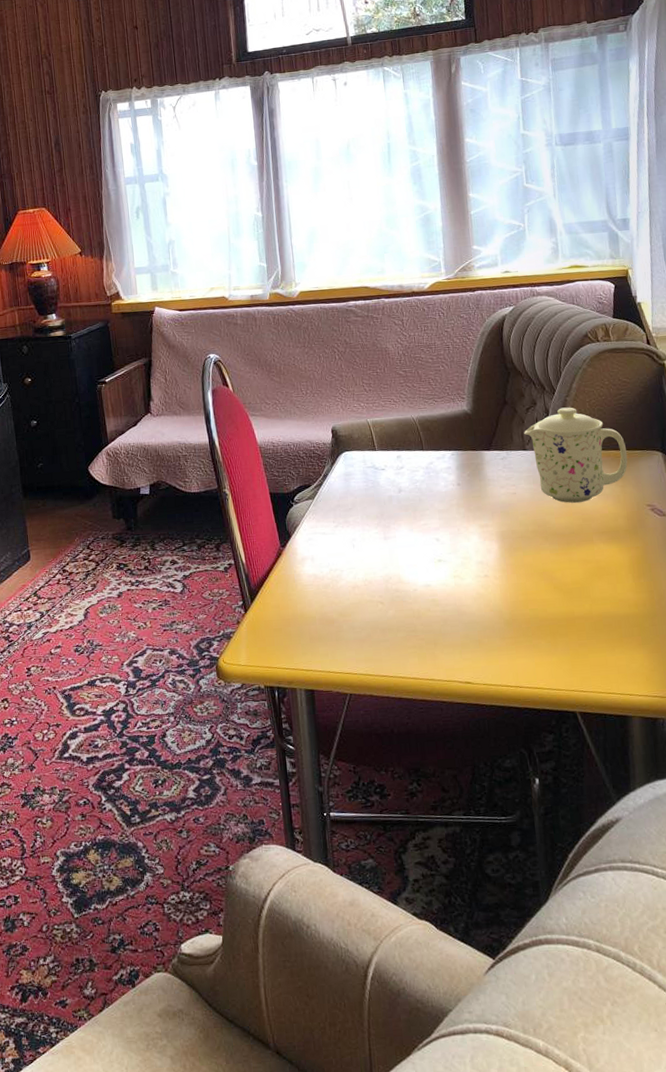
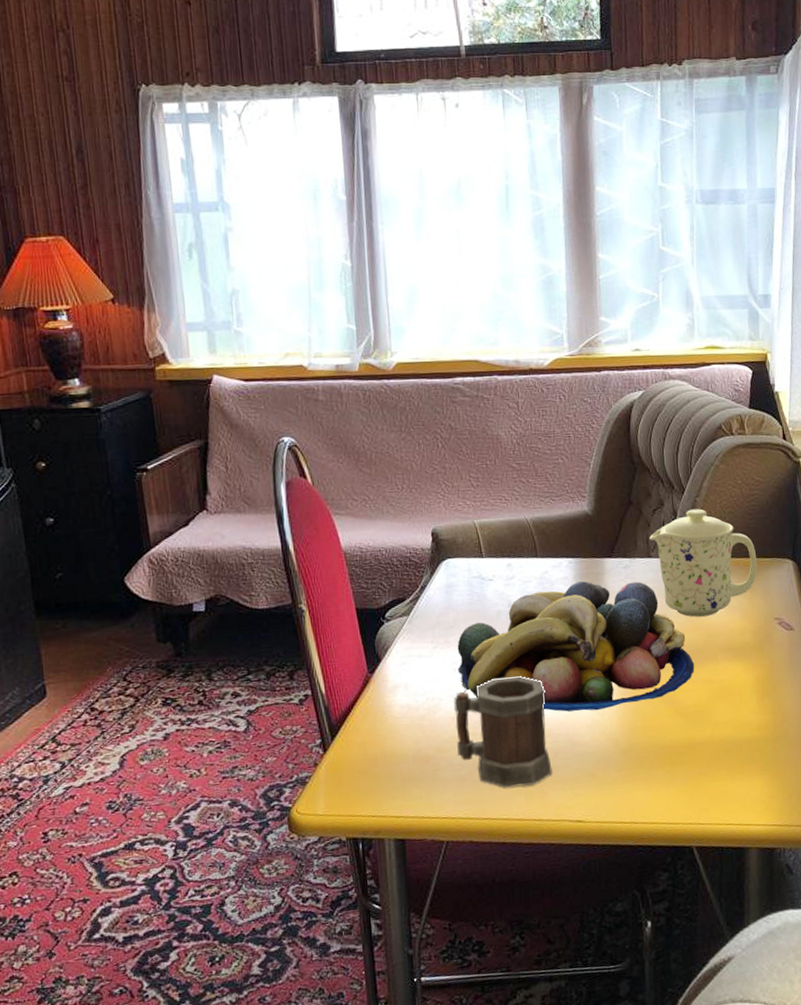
mug: none [353,552,443,650] -> present [454,676,553,788]
fruit bowl: none [355,471,571,585] -> present [457,581,695,712]

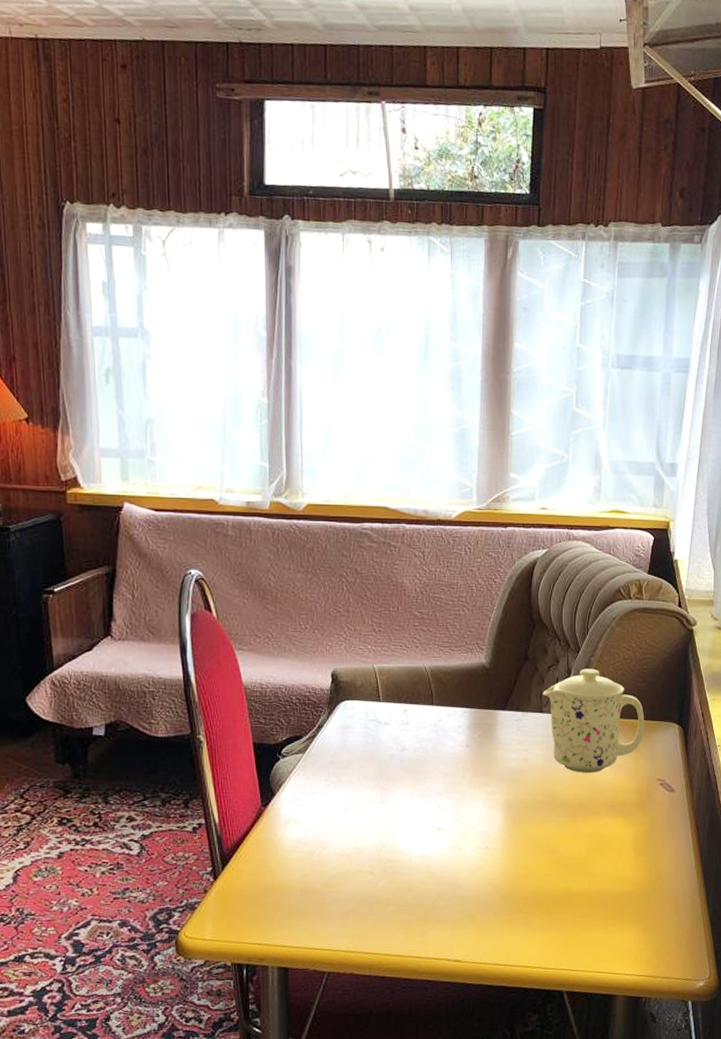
mug: present [454,676,553,788] -> none [343,818,434,925]
fruit bowl: present [457,581,695,712] -> none [349,731,578,857]

